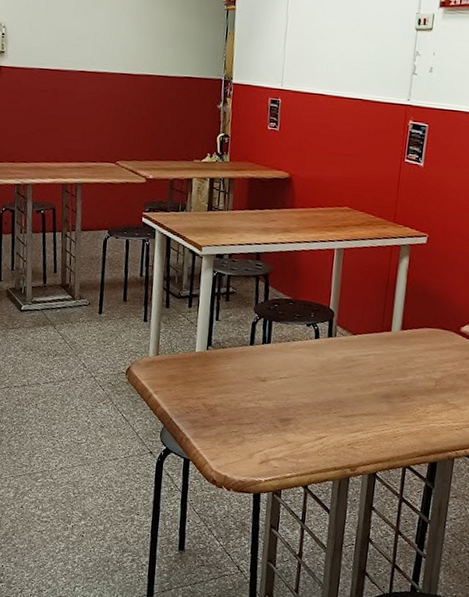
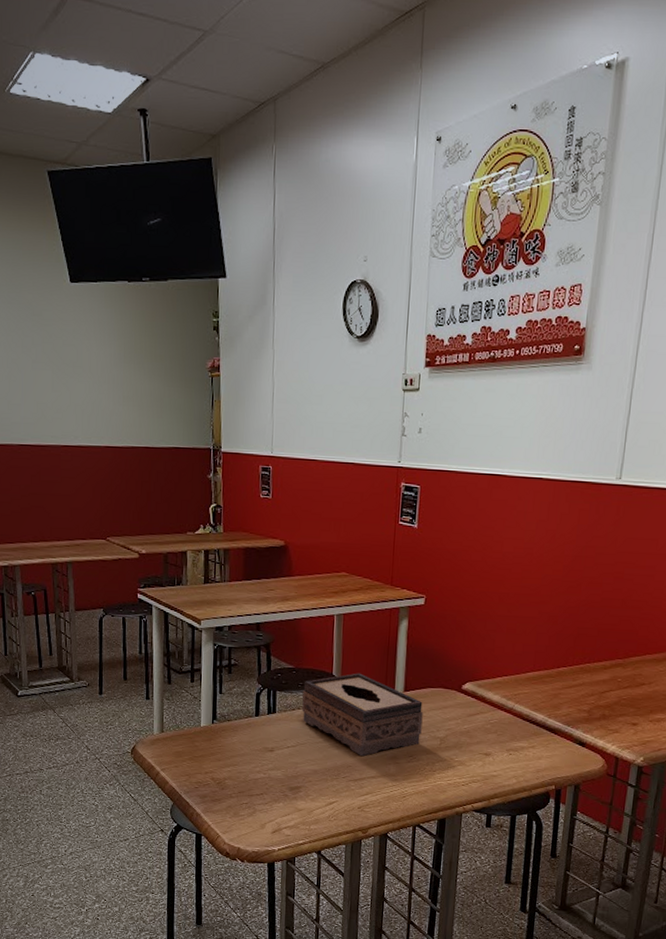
tissue box: none [297,308,419,393] -> present [302,673,423,757]

